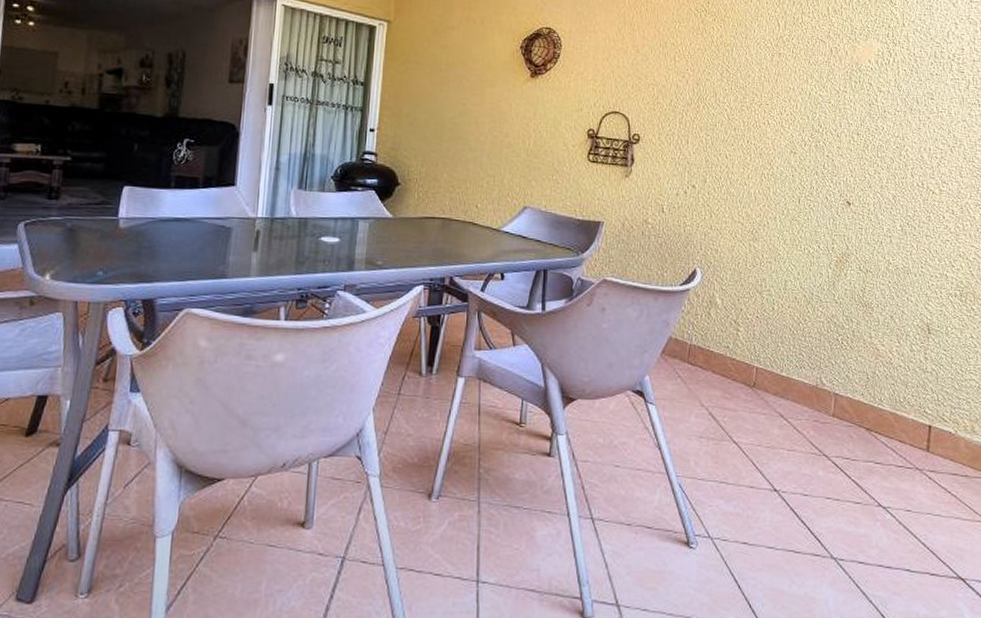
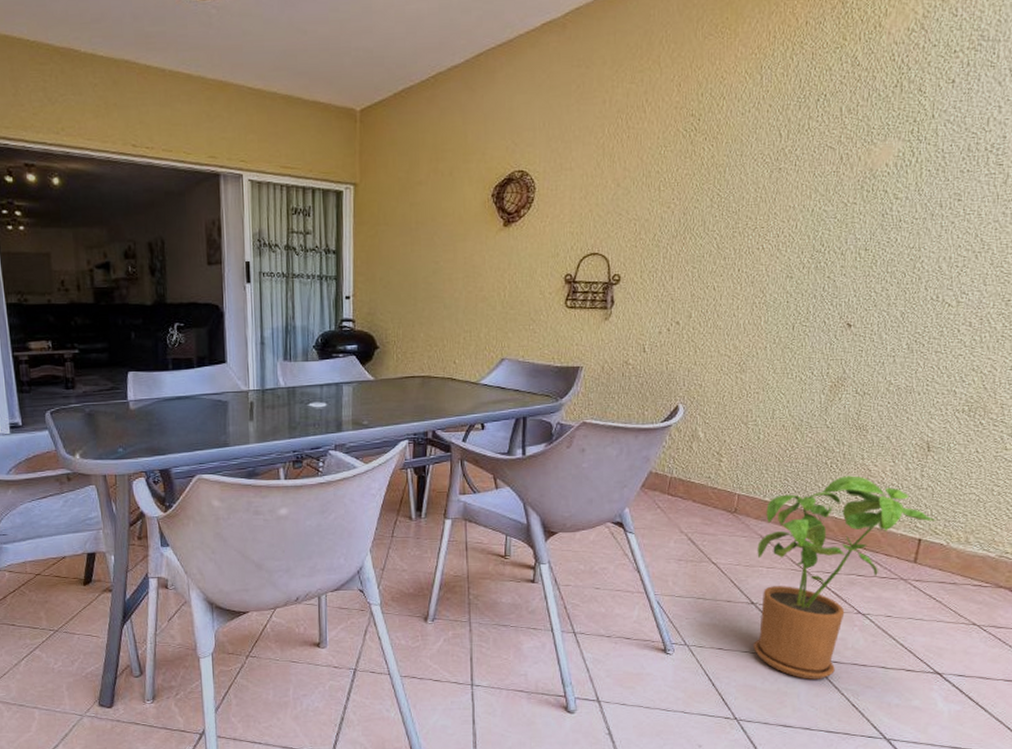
house plant: none [777,354,943,583] -> present [754,475,936,679]

